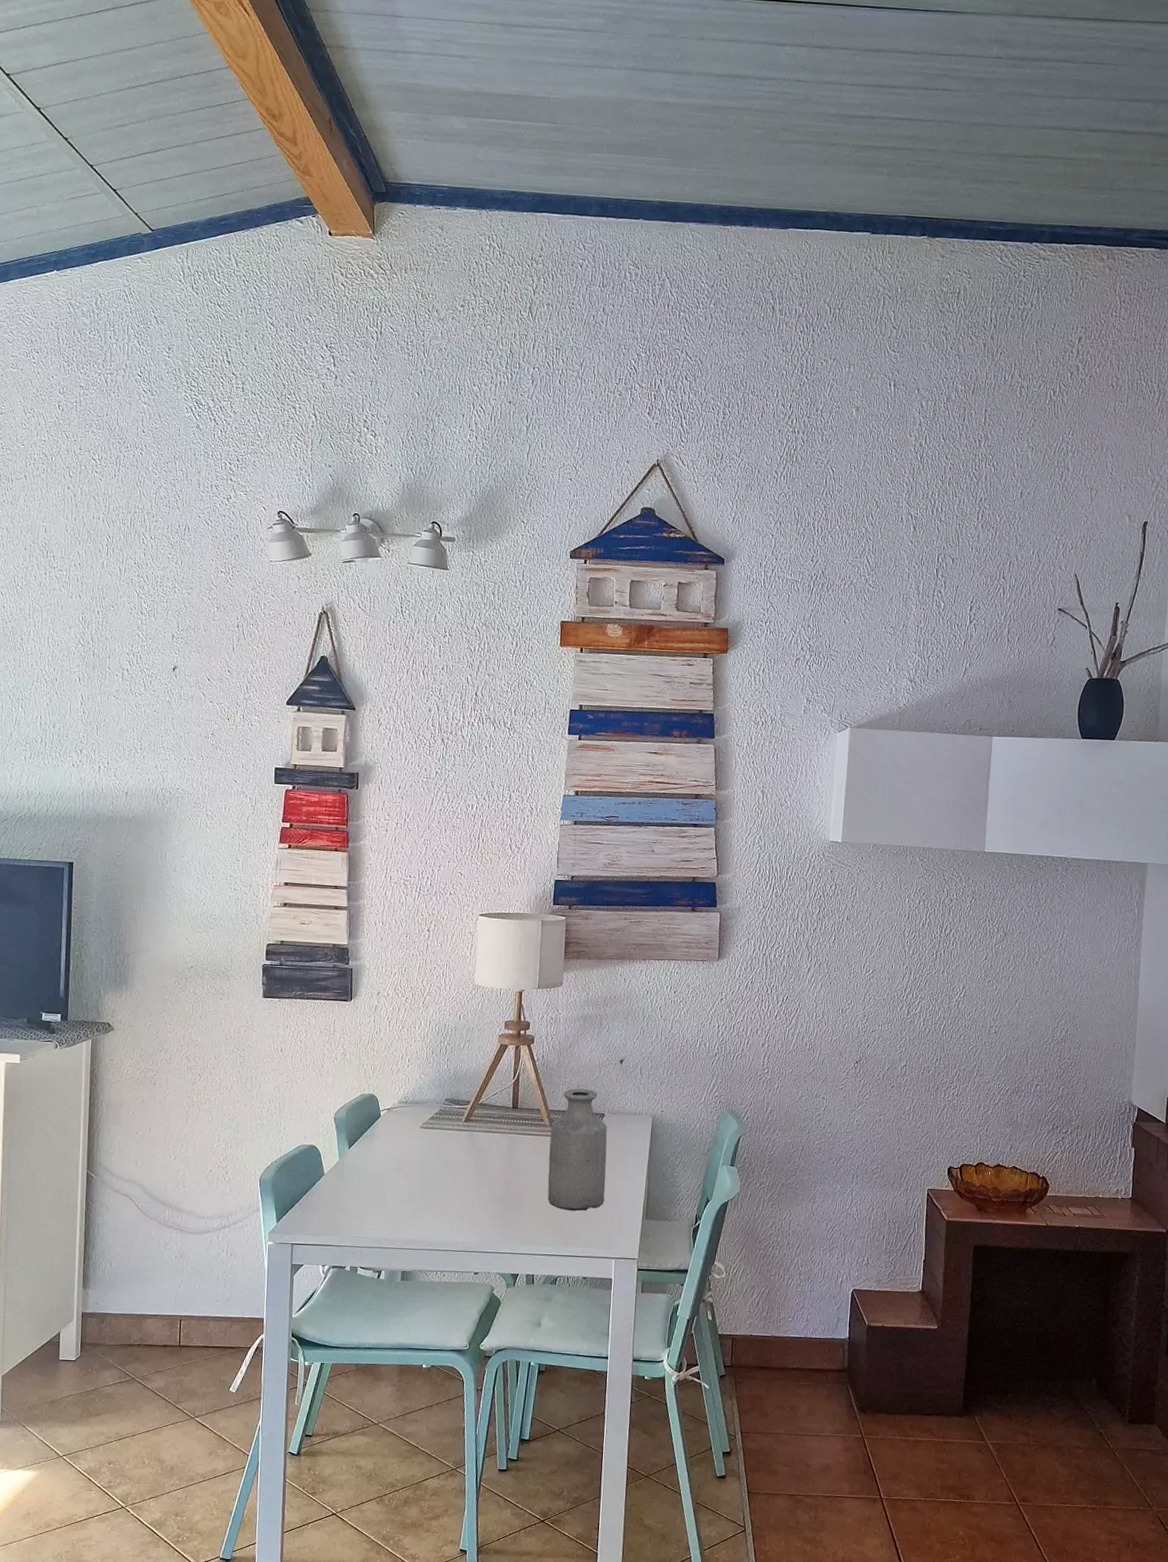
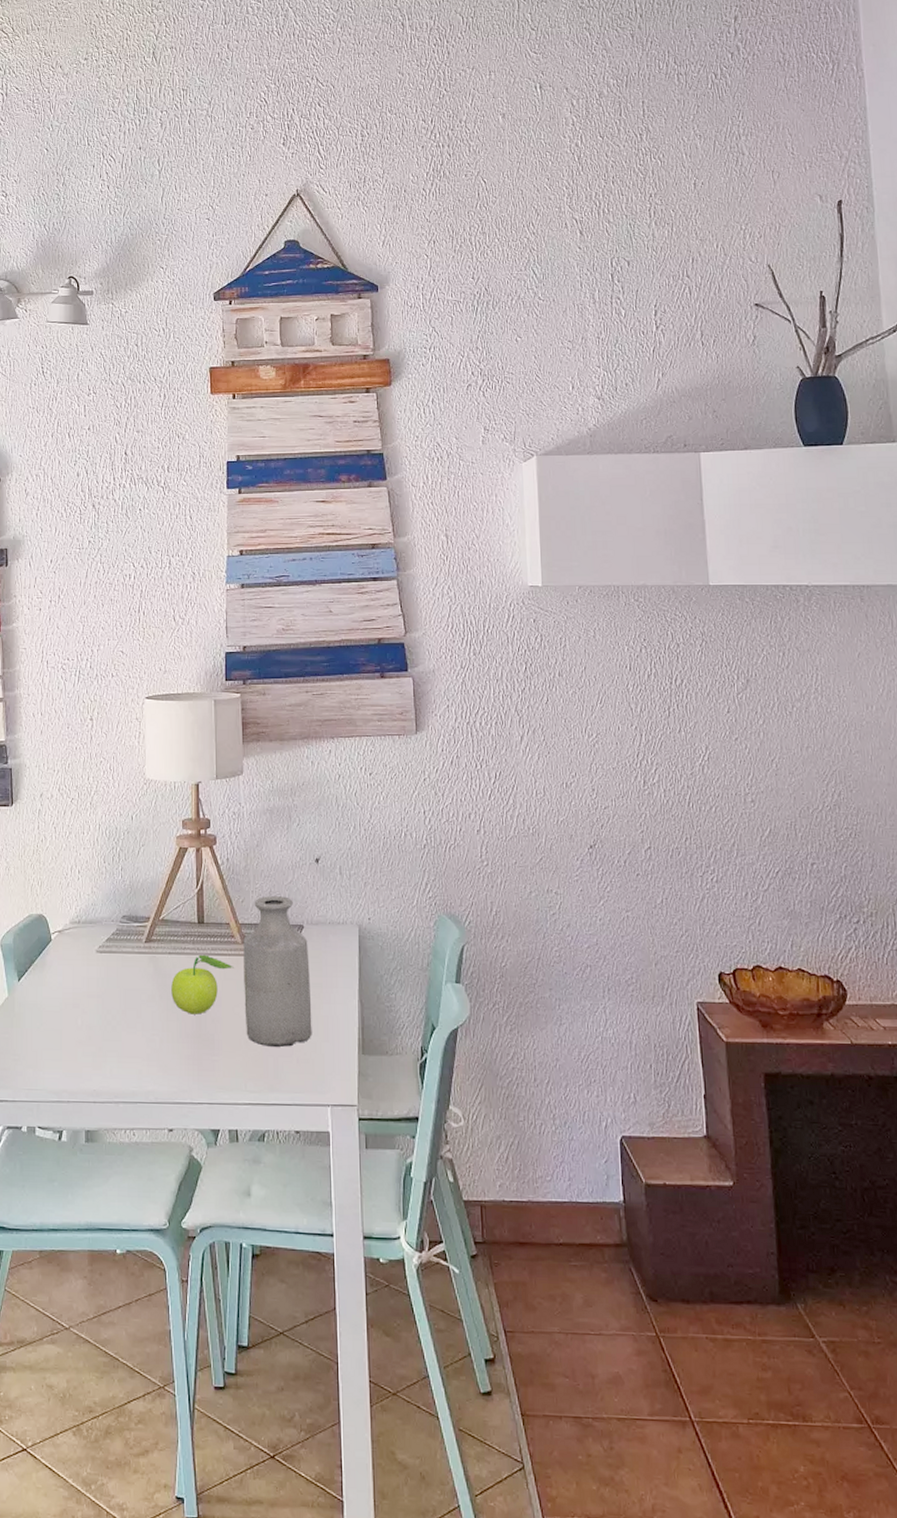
fruit: none [484,1134,541,1182] -> present [171,954,234,1015]

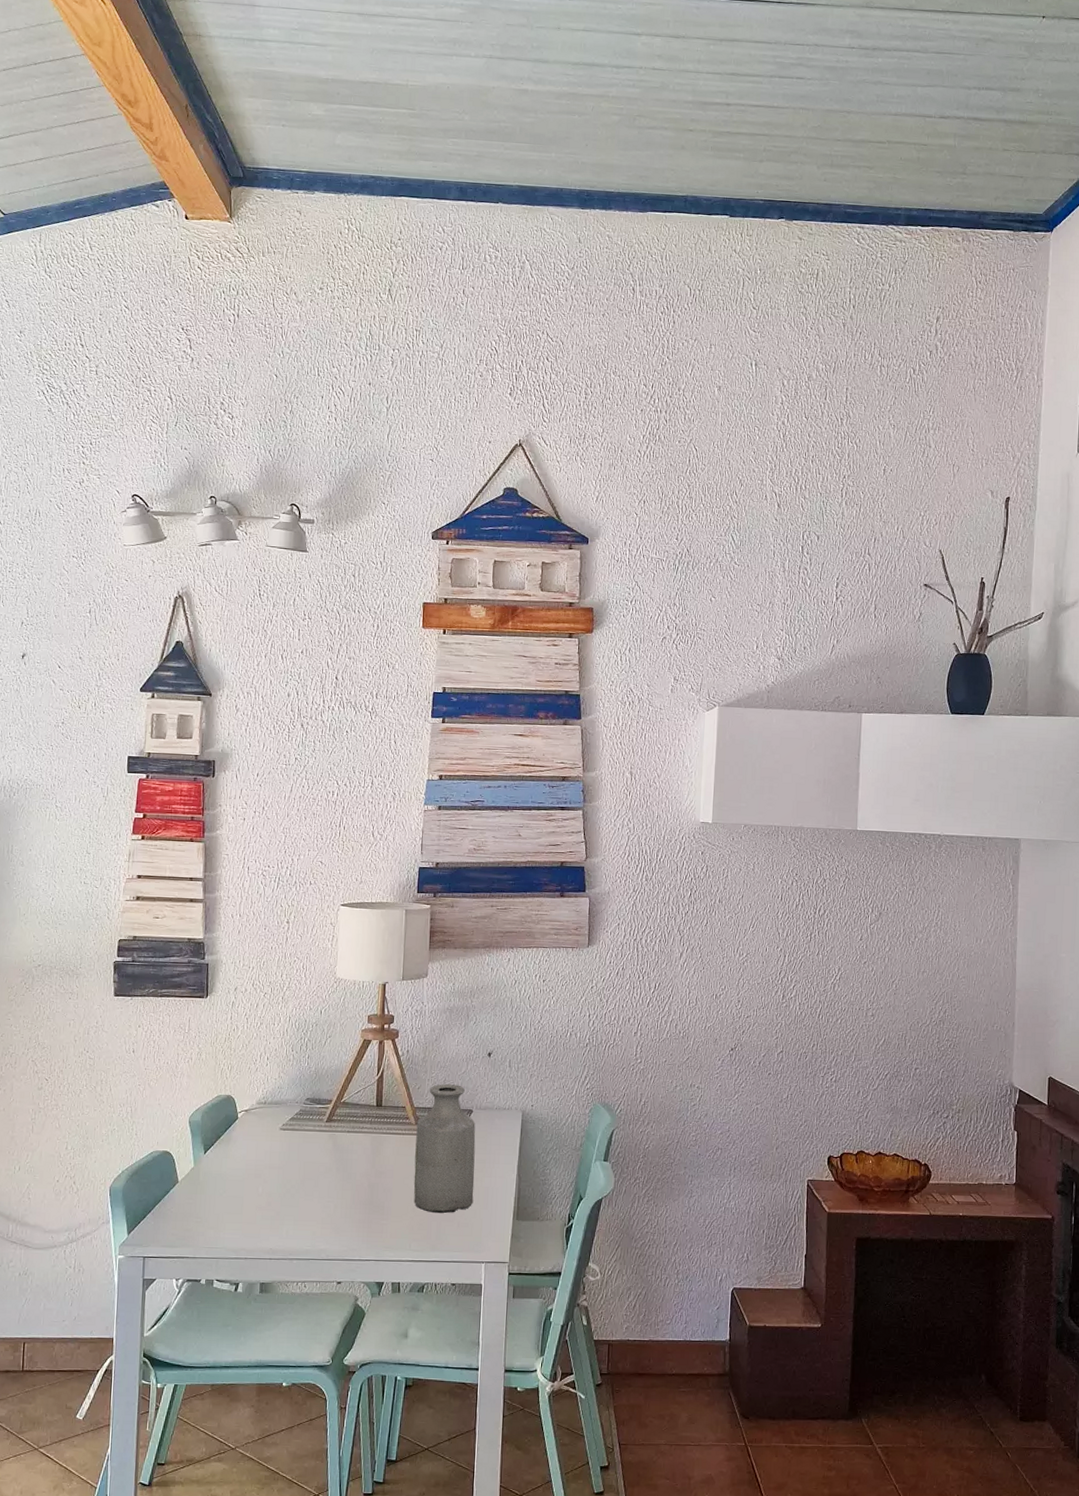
fruit: present [171,954,234,1015] -> none [347,1133,407,1185]

